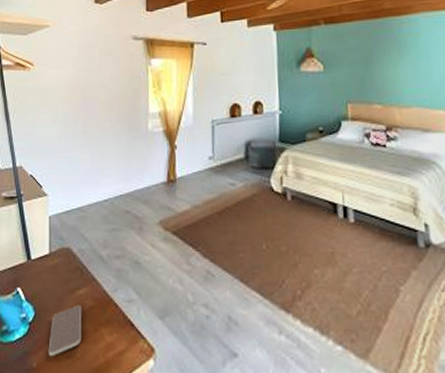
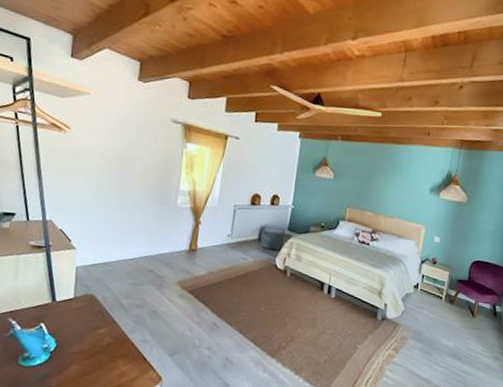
smartphone: present [48,305,81,357] -> none [67,341,100,380]

